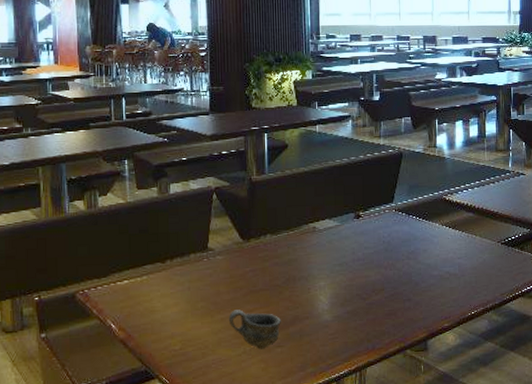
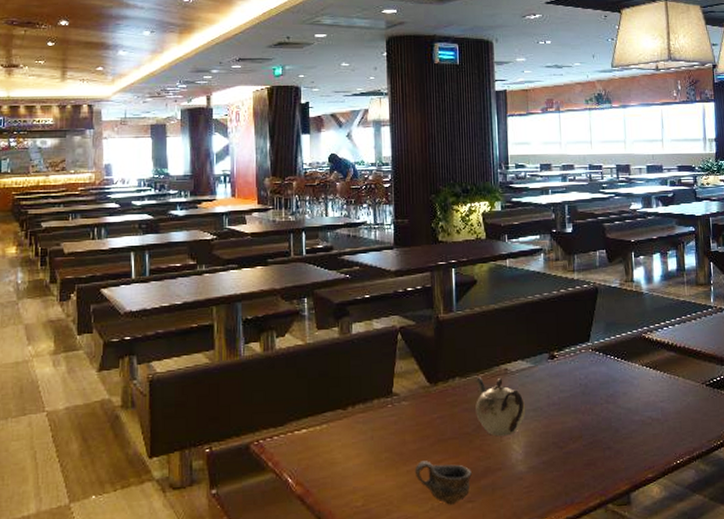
teapot: none [285,234,333,289] -> present [475,377,526,437]

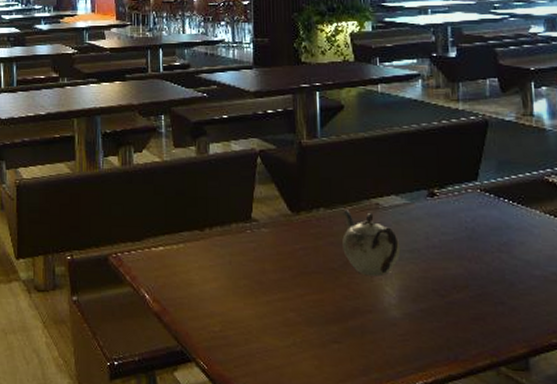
cup: present [414,461,472,505] -> none [275,293,338,343]

